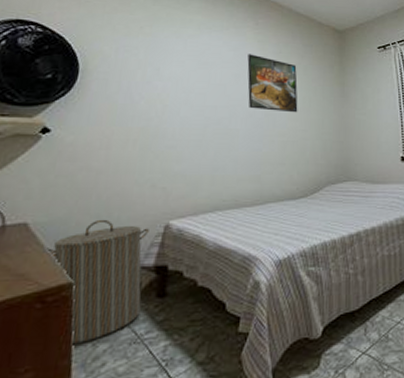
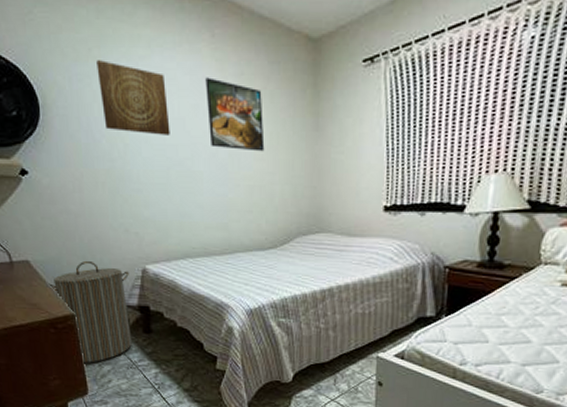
wall art: none [145,36,212,98] -> present [97,60,170,135]

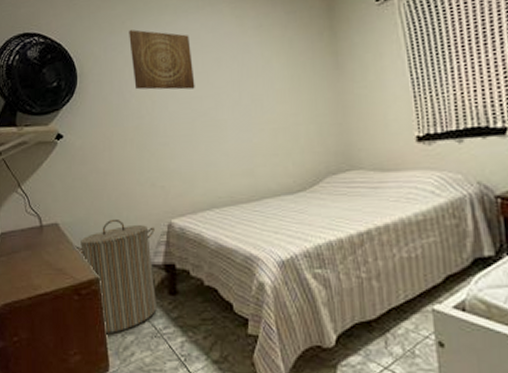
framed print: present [205,77,265,152] -> none [227,32,287,96]

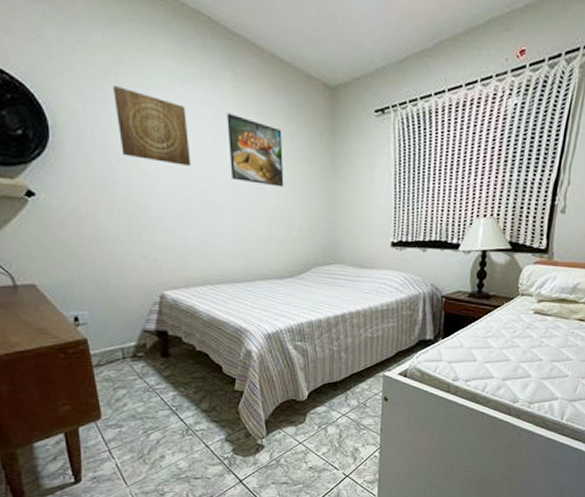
laundry hamper: present [73,218,157,333] -> none [55,285,149,388]
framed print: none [227,32,287,96] -> present [227,113,284,187]

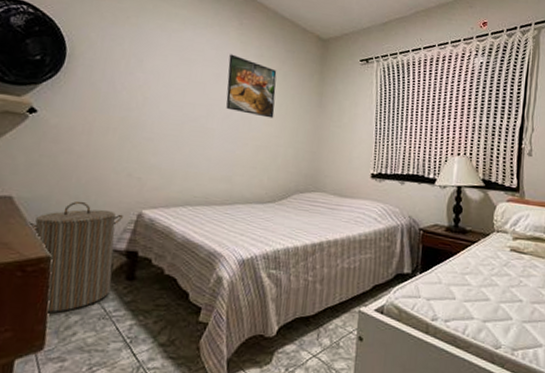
laundry hamper: none [55,285,149,388] -> present [25,201,123,312]
wall art: present [113,86,191,166] -> none [128,26,194,95]

